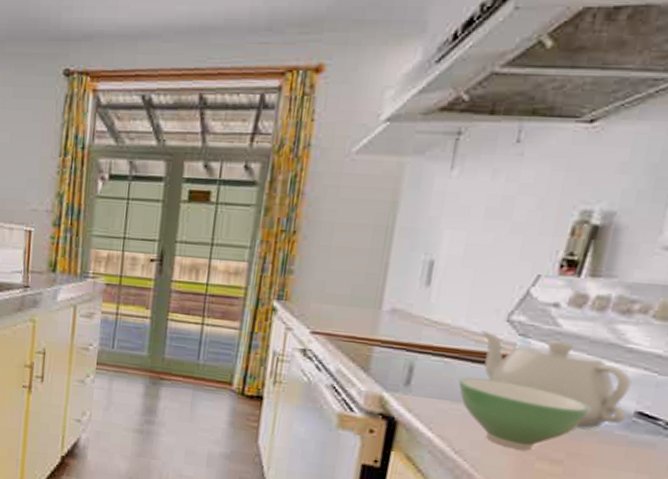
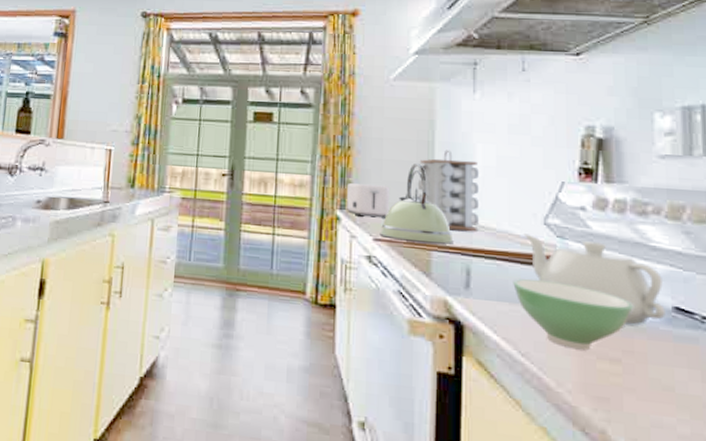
toaster: none [285,272,336,311] -> present [347,183,390,219]
kettle: none [318,250,400,340] -> present [380,162,454,245]
spice rack: none [367,236,442,327] -> present [417,150,479,232]

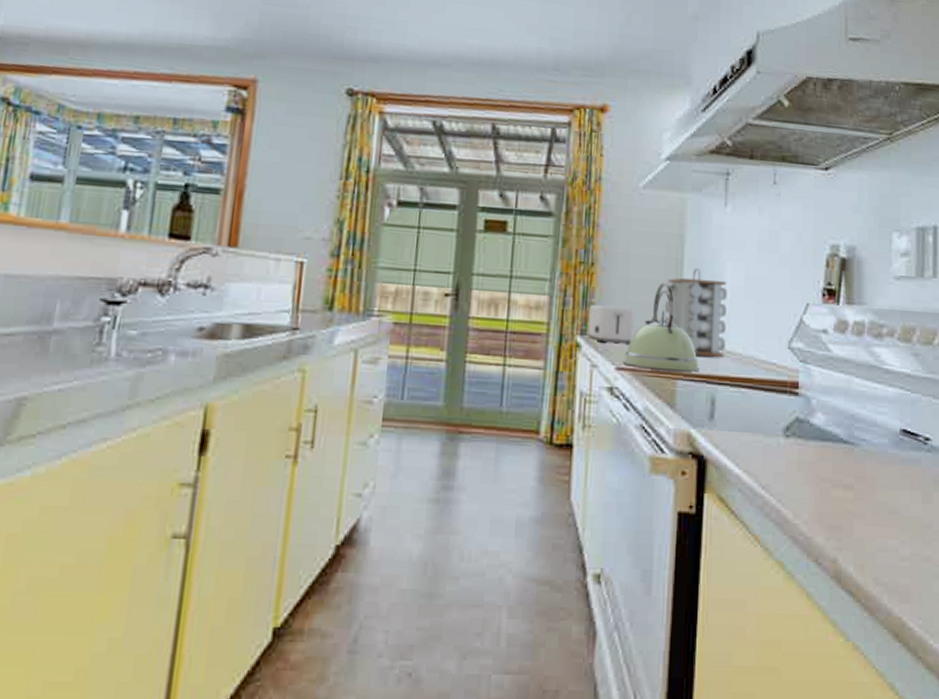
bowl: present [513,278,635,351] -> none [756,406,867,479]
teapot: present [523,233,665,325] -> none [768,359,894,450]

